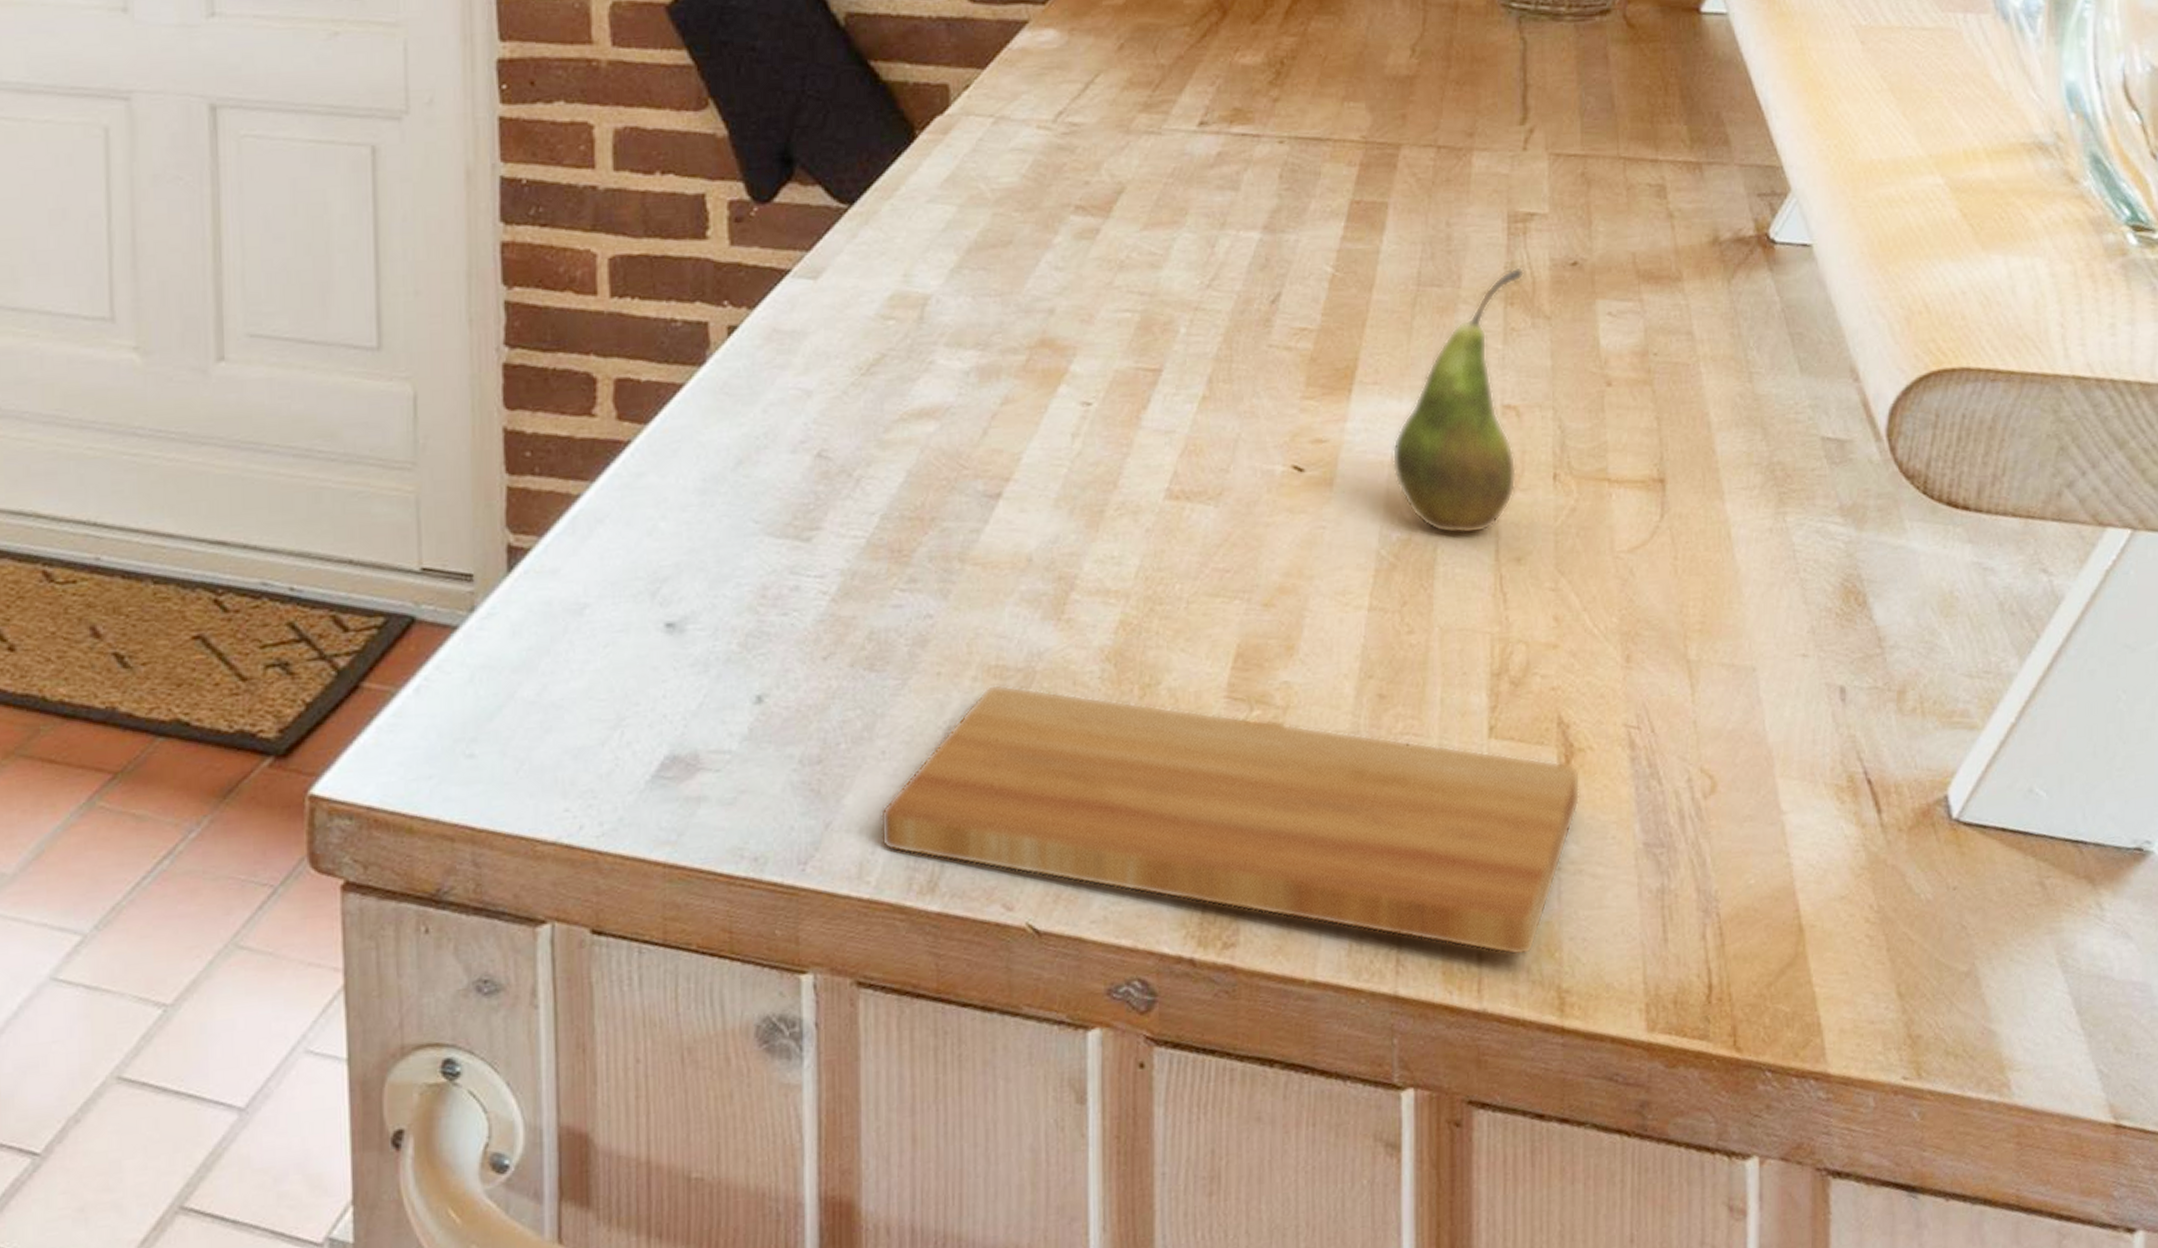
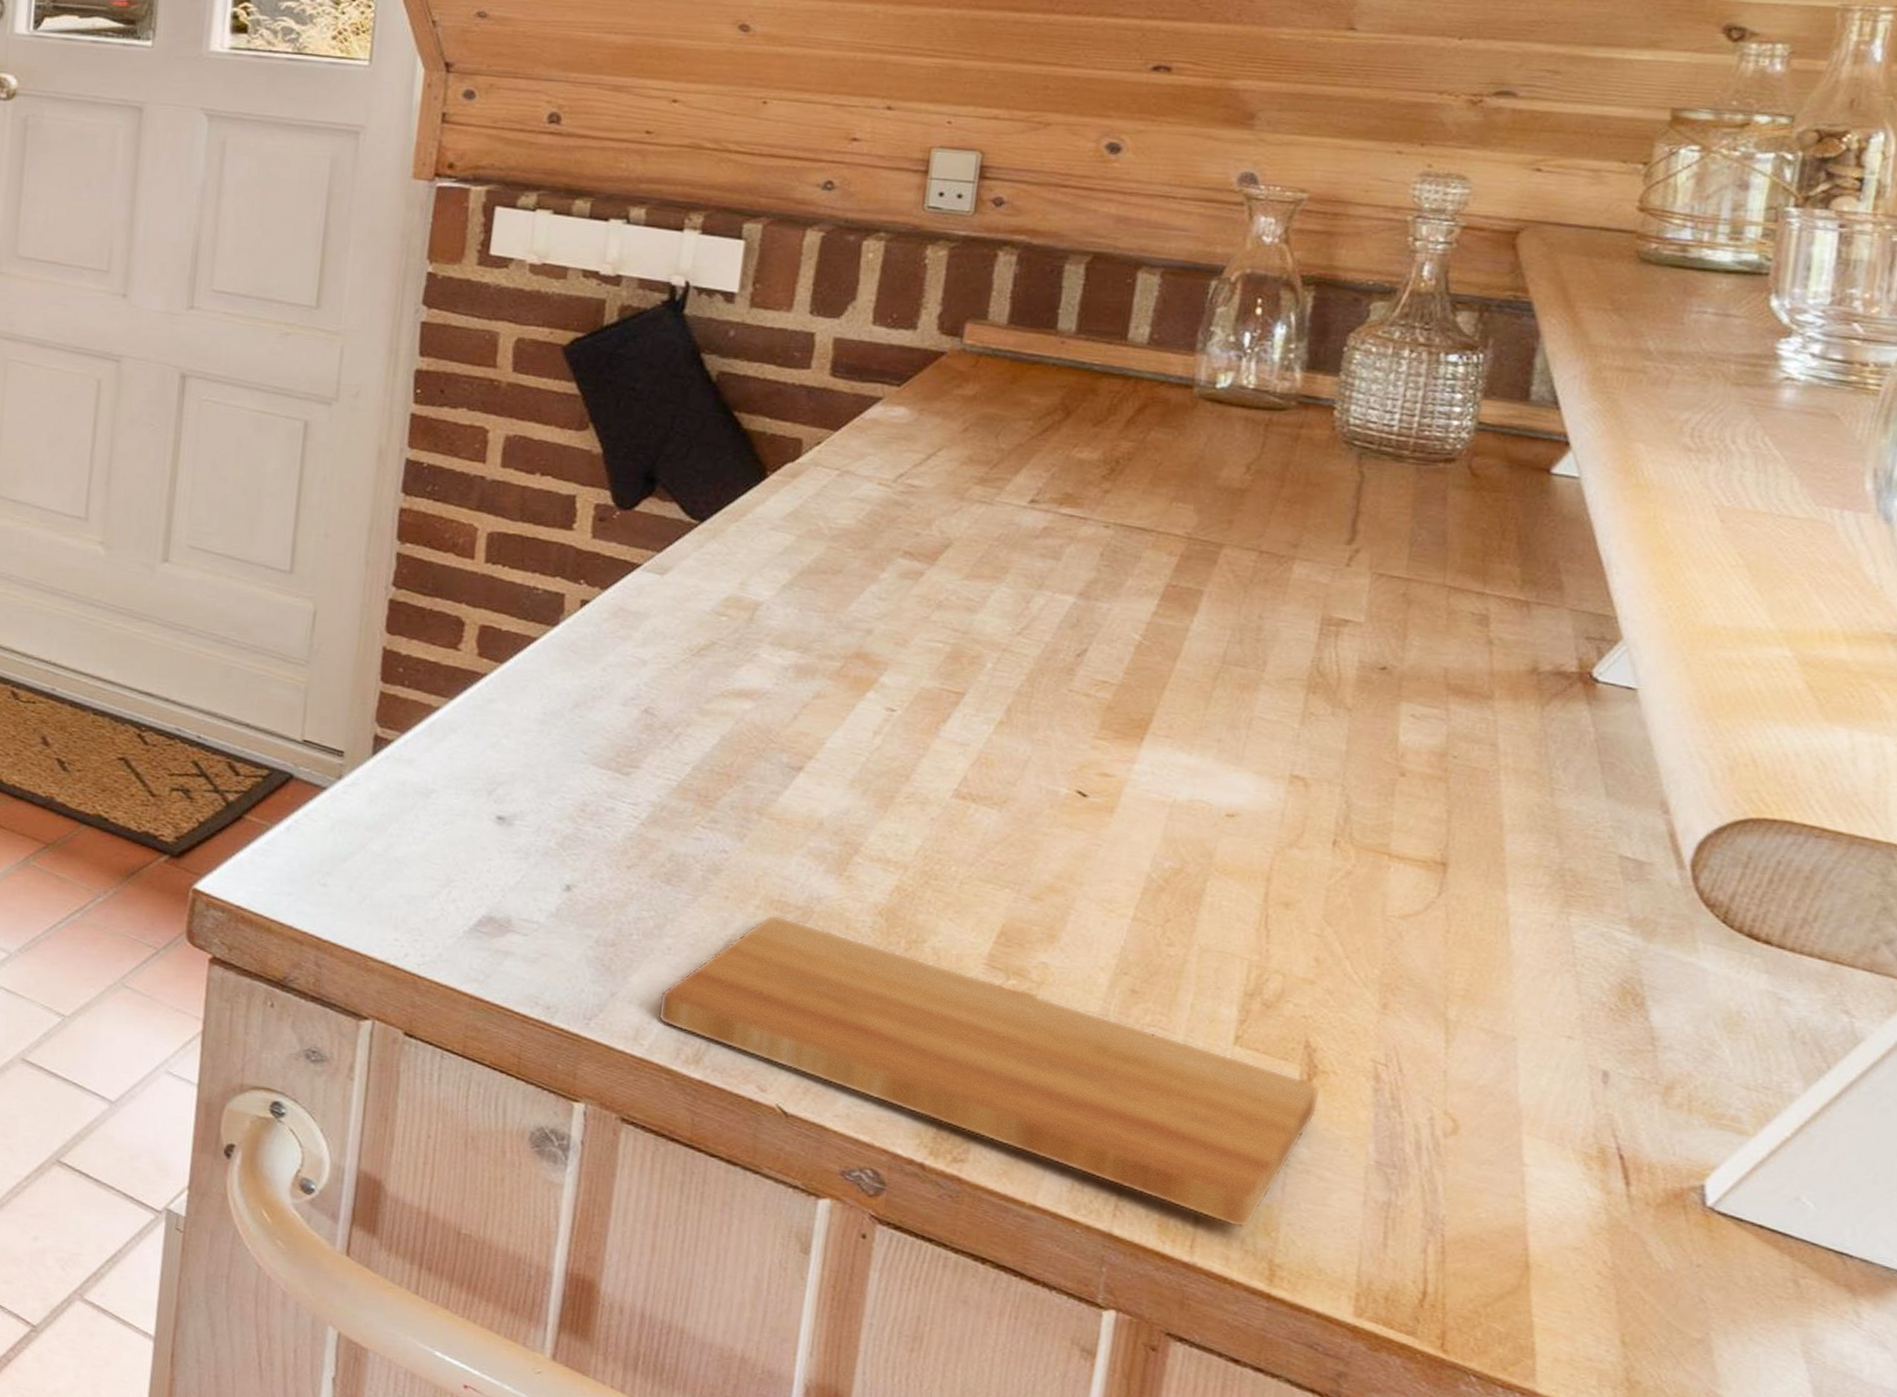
fruit: present [1392,267,1524,535] -> none [1173,662,1331,877]

